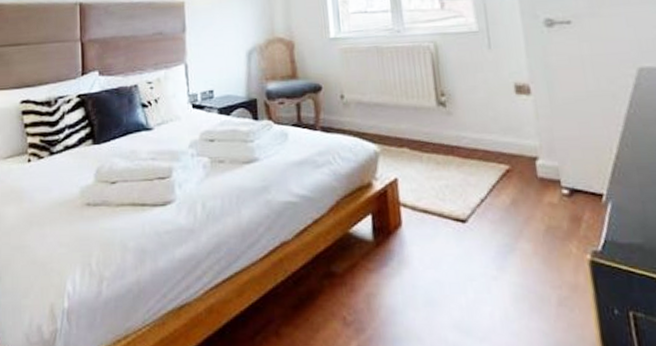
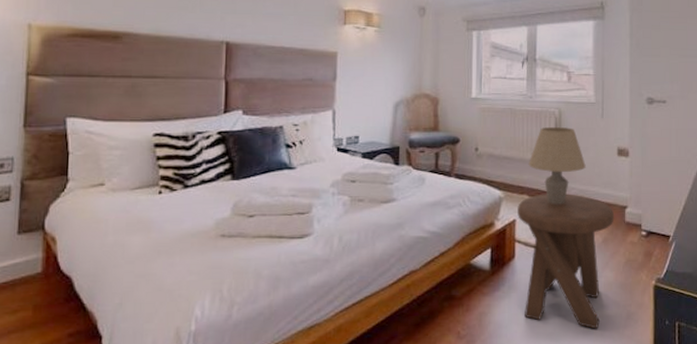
music stool: none [398,144,523,318] -> present [517,194,615,329]
table lamp: none [404,63,477,159] -> present [528,126,586,205]

